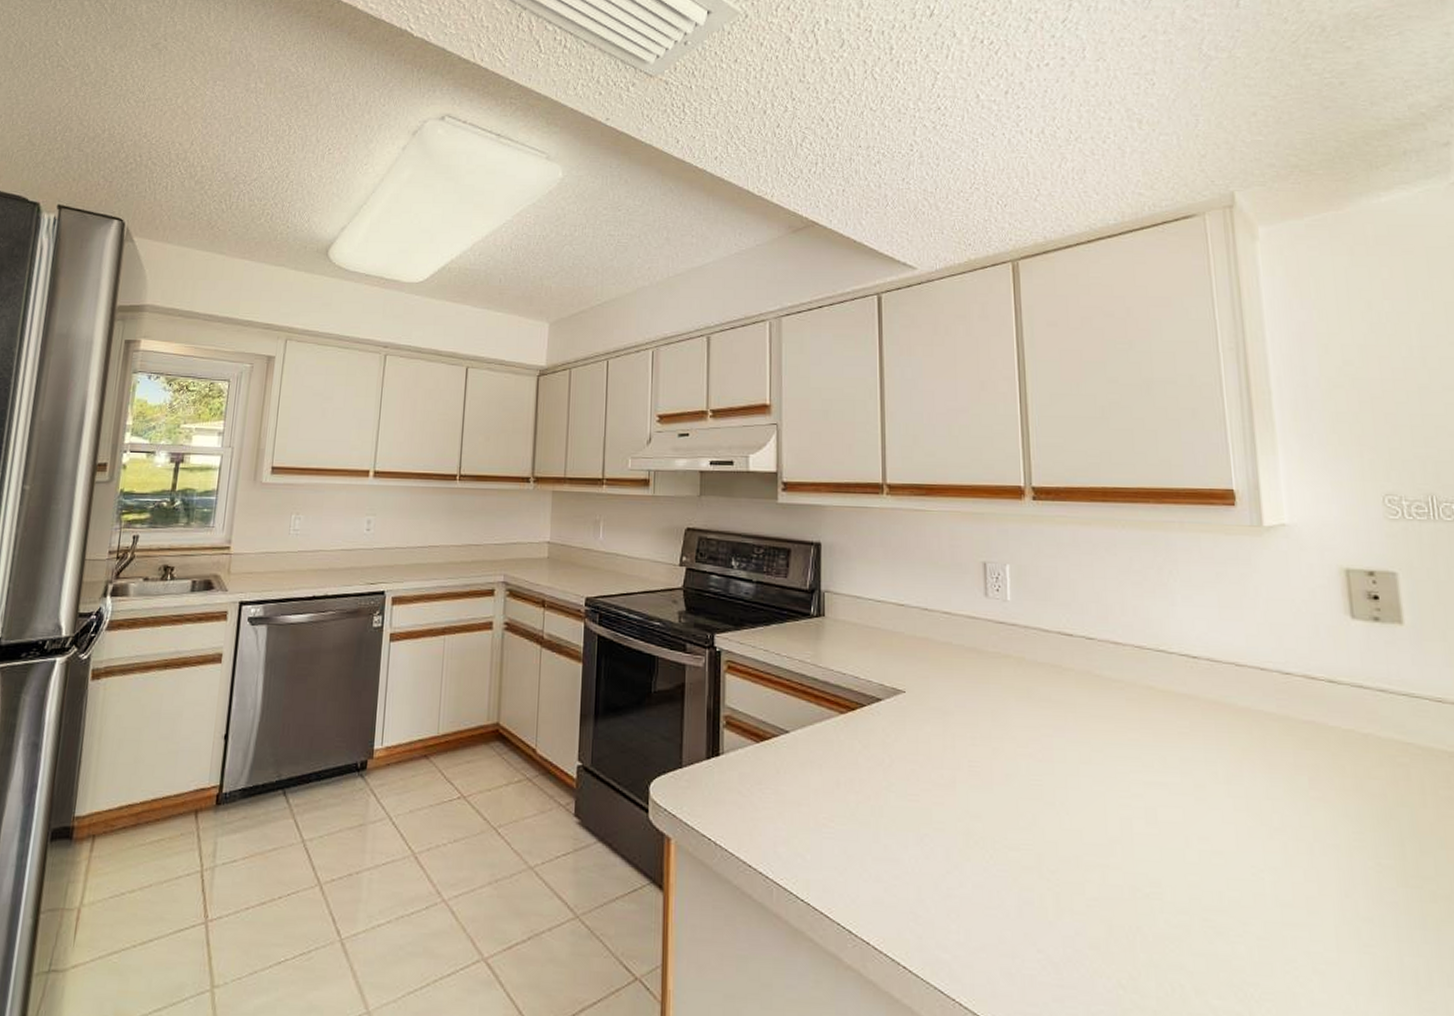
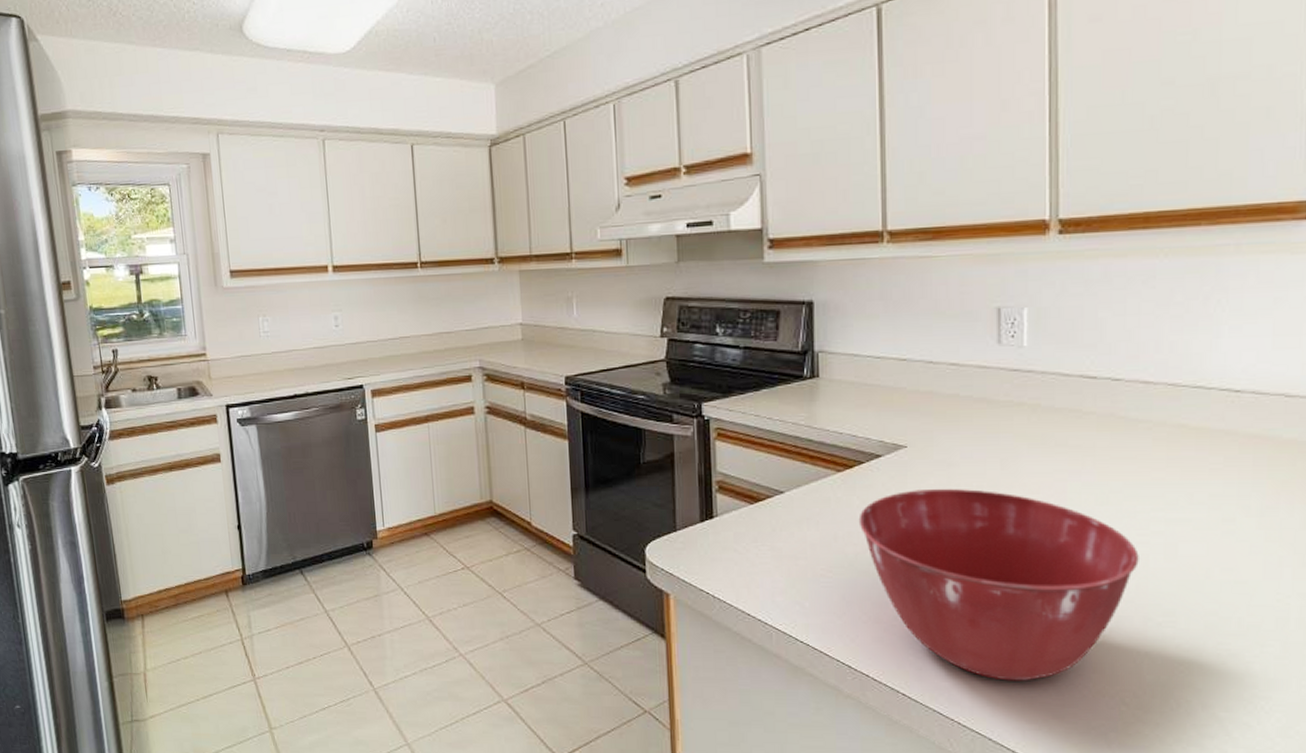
mixing bowl: none [860,736,1123,956] -> present [858,488,1139,681]

